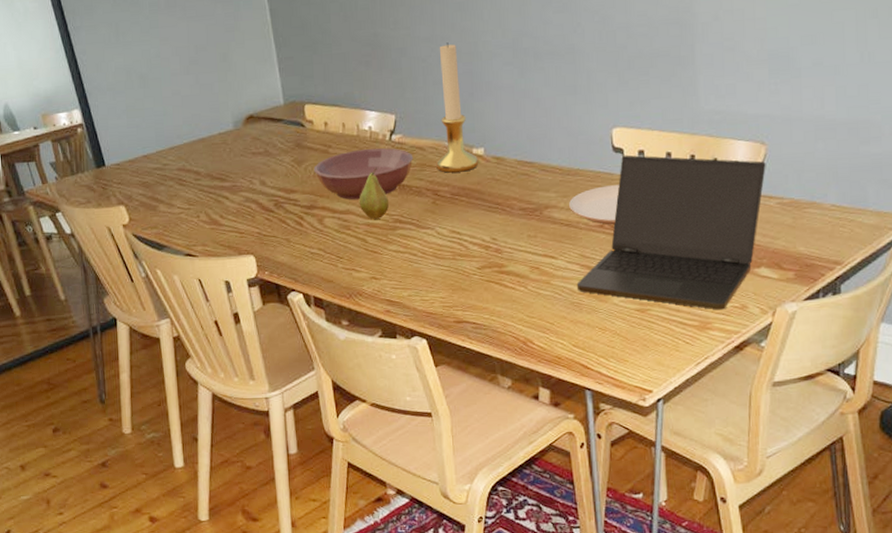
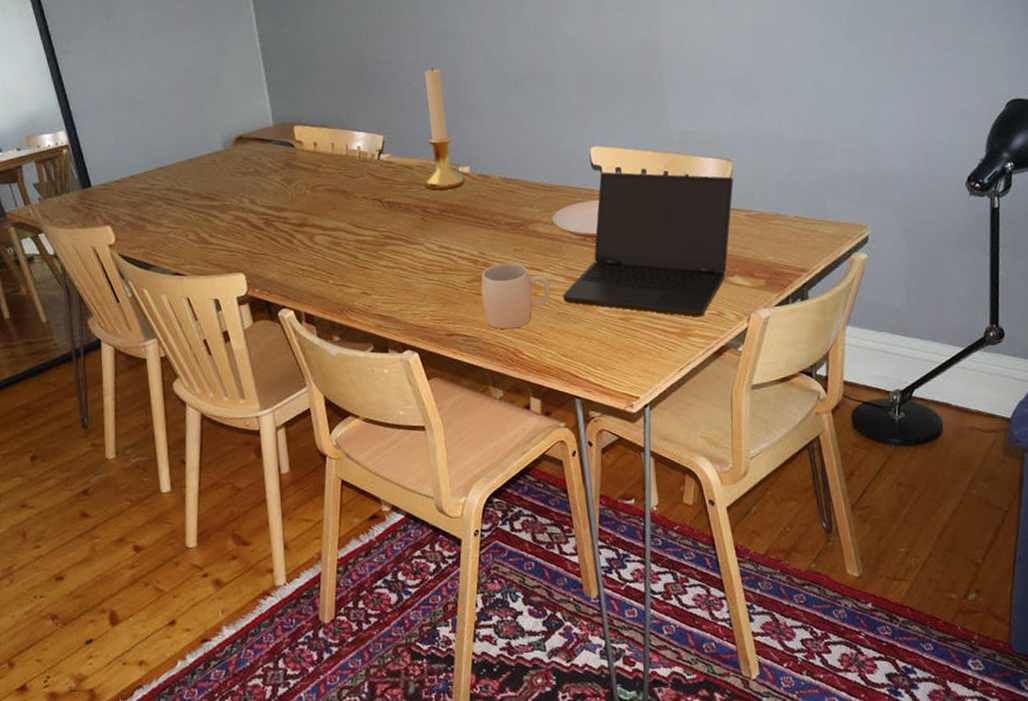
bowl: present [313,148,414,200] -> none [303,167,402,218]
fruit: present [359,168,389,219] -> none [348,186,378,236]
mug: none [491,249,564,318] -> present [480,263,551,330]

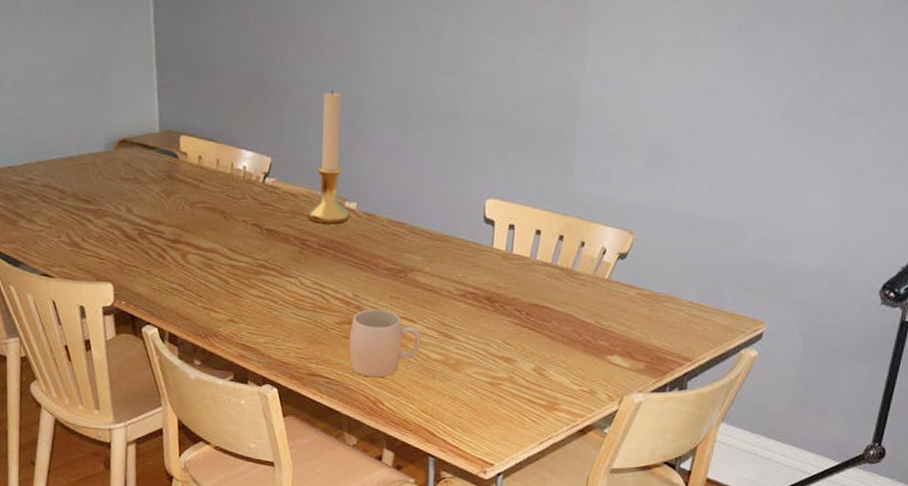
plate: present [552,200,600,238] -> none [434,255,486,296]
laptop: present [562,172,734,317] -> none [432,227,632,393]

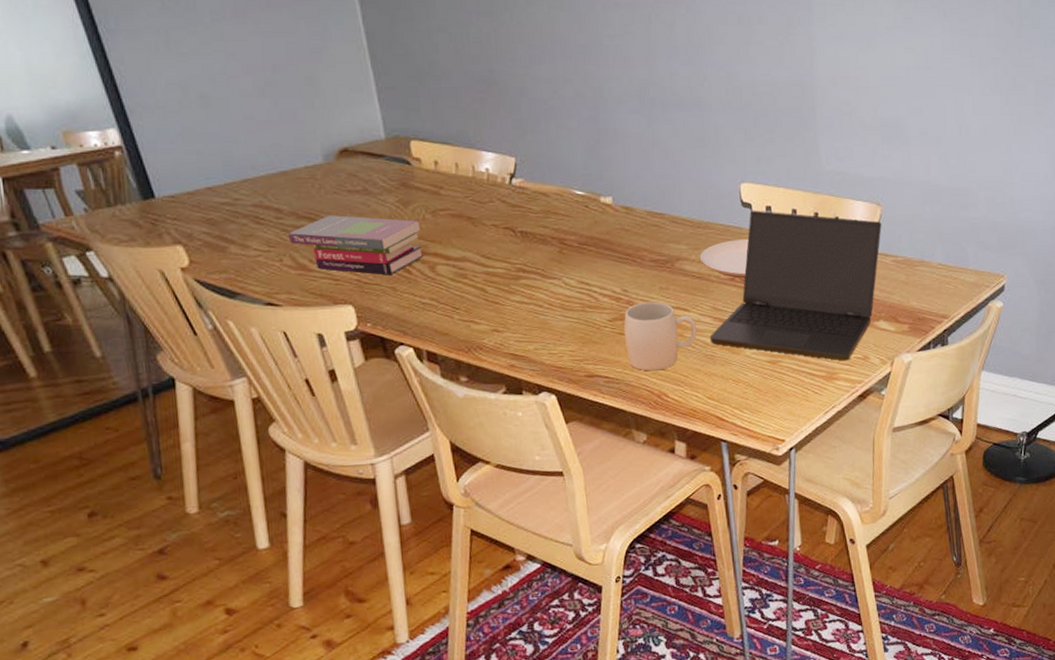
books: none [67,200,179,259] -> present [287,215,423,275]
candle holder: present [307,90,350,224] -> none [561,85,607,221]
laptop: none [432,227,632,393] -> present [709,210,882,361]
plate: none [434,255,486,296] -> present [700,239,749,279]

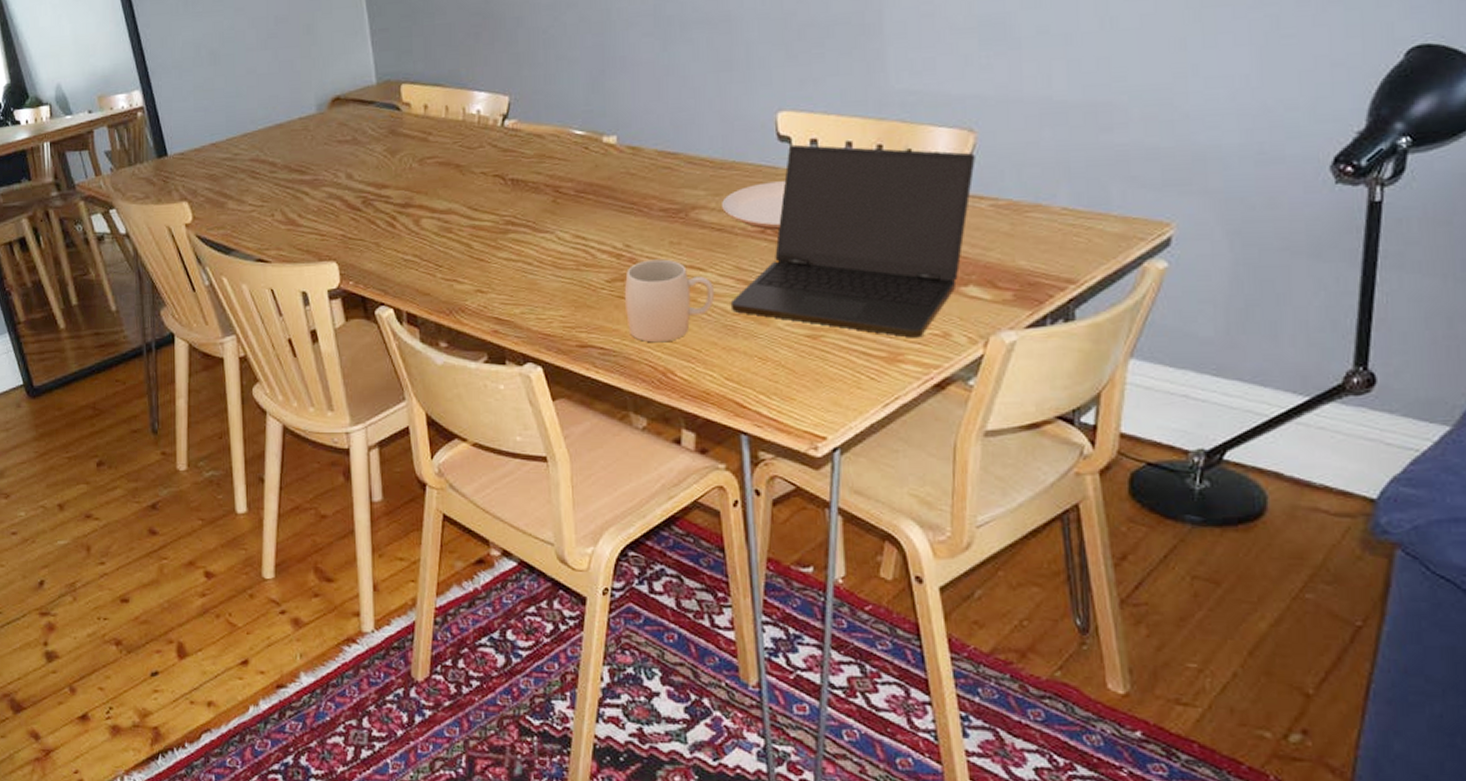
books: present [287,215,423,275] -> none [280,167,408,230]

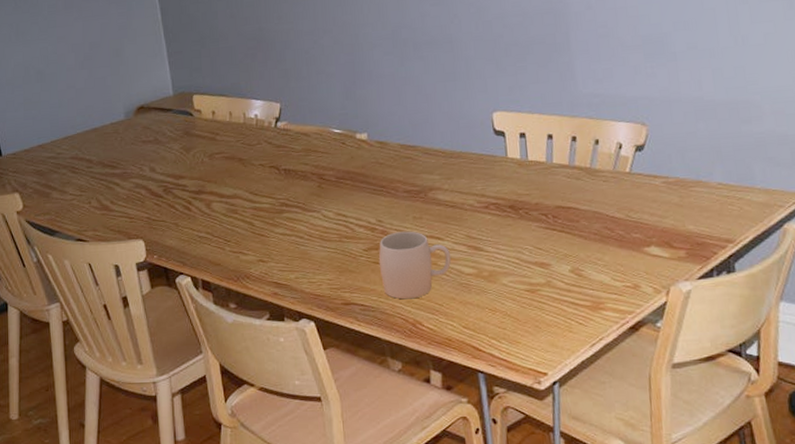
plate: present [722,181,786,231] -> none [453,167,503,206]
laptop: present [730,144,975,338] -> none [464,137,649,290]

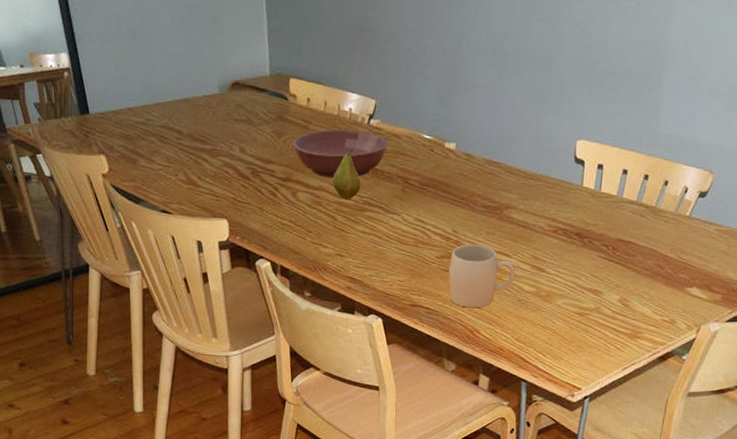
bowl: none [201,134,299,185] -> present [292,129,389,178]
fruit: none [245,153,275,203] -> present [332,149,361,199]

